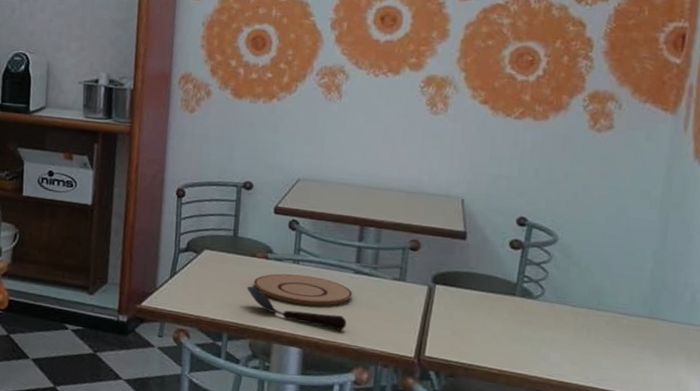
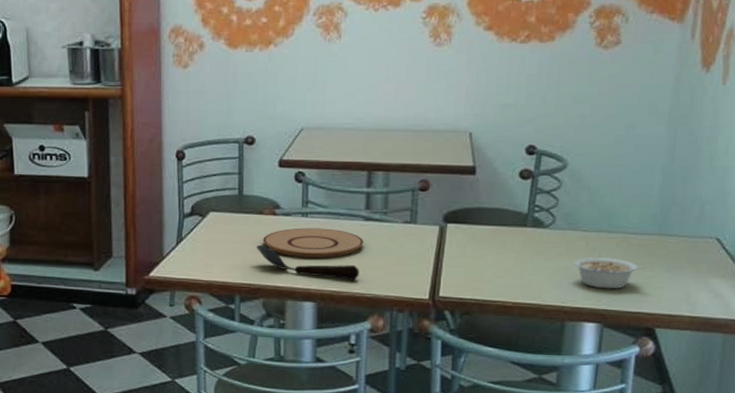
legume: none [562,332,636,368] -> present [574,257,646,289]

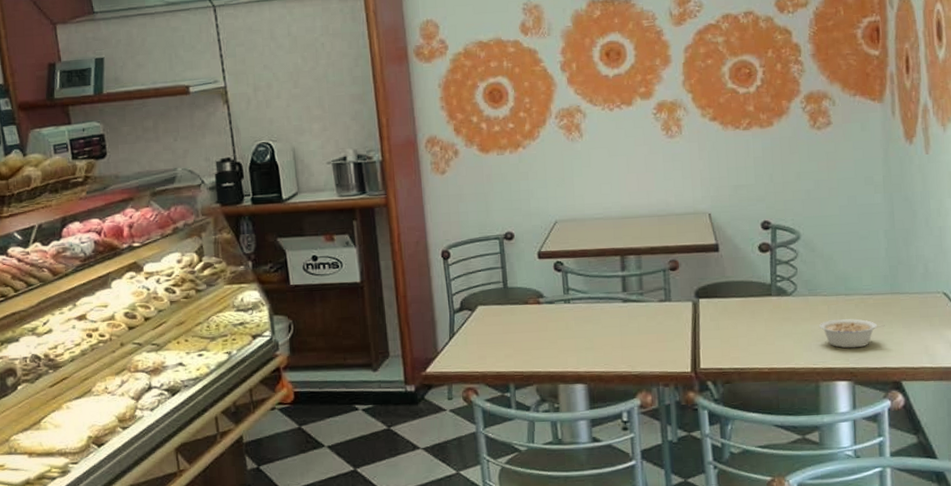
spoon: present [256,245,359,281] -> none [524,334,624,360]
plate: present [262,227,364,259] -> none [530,312,625,342]

